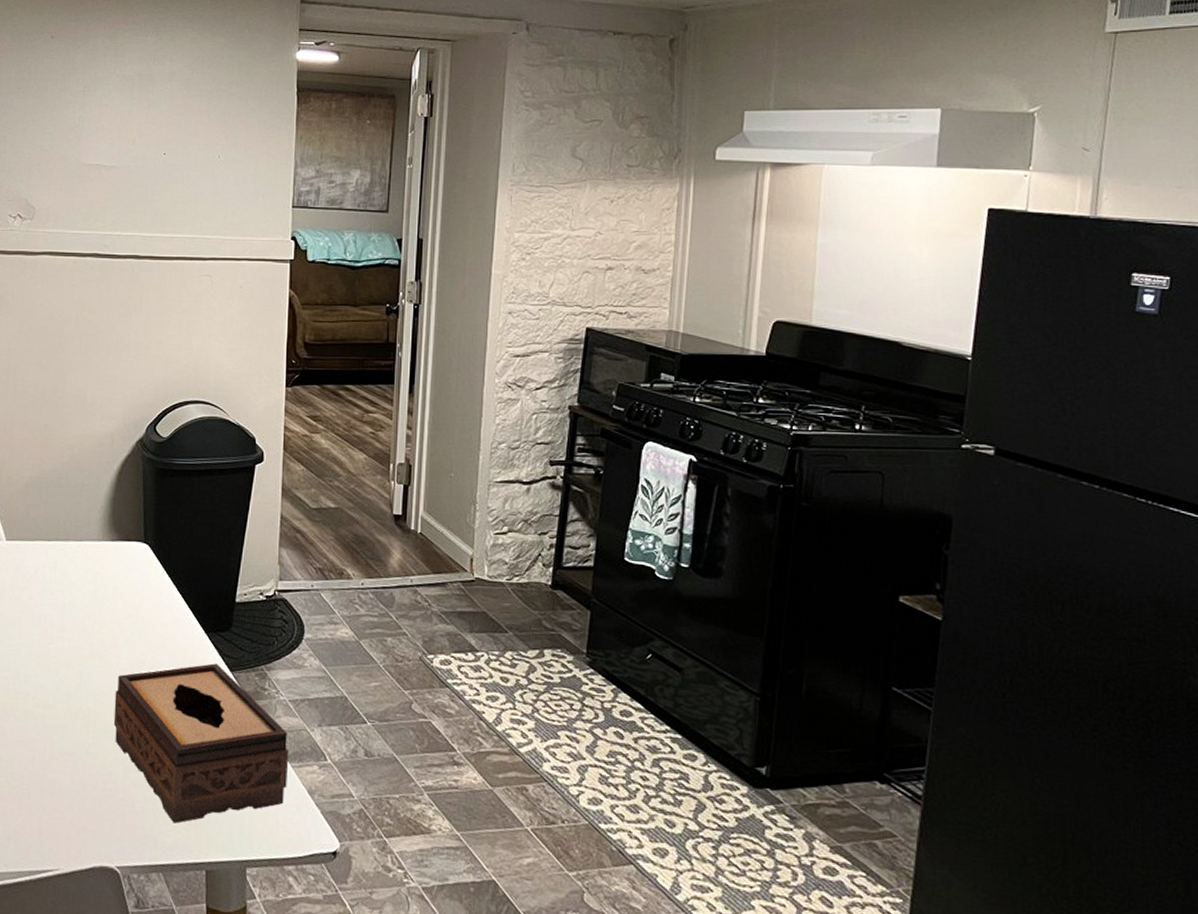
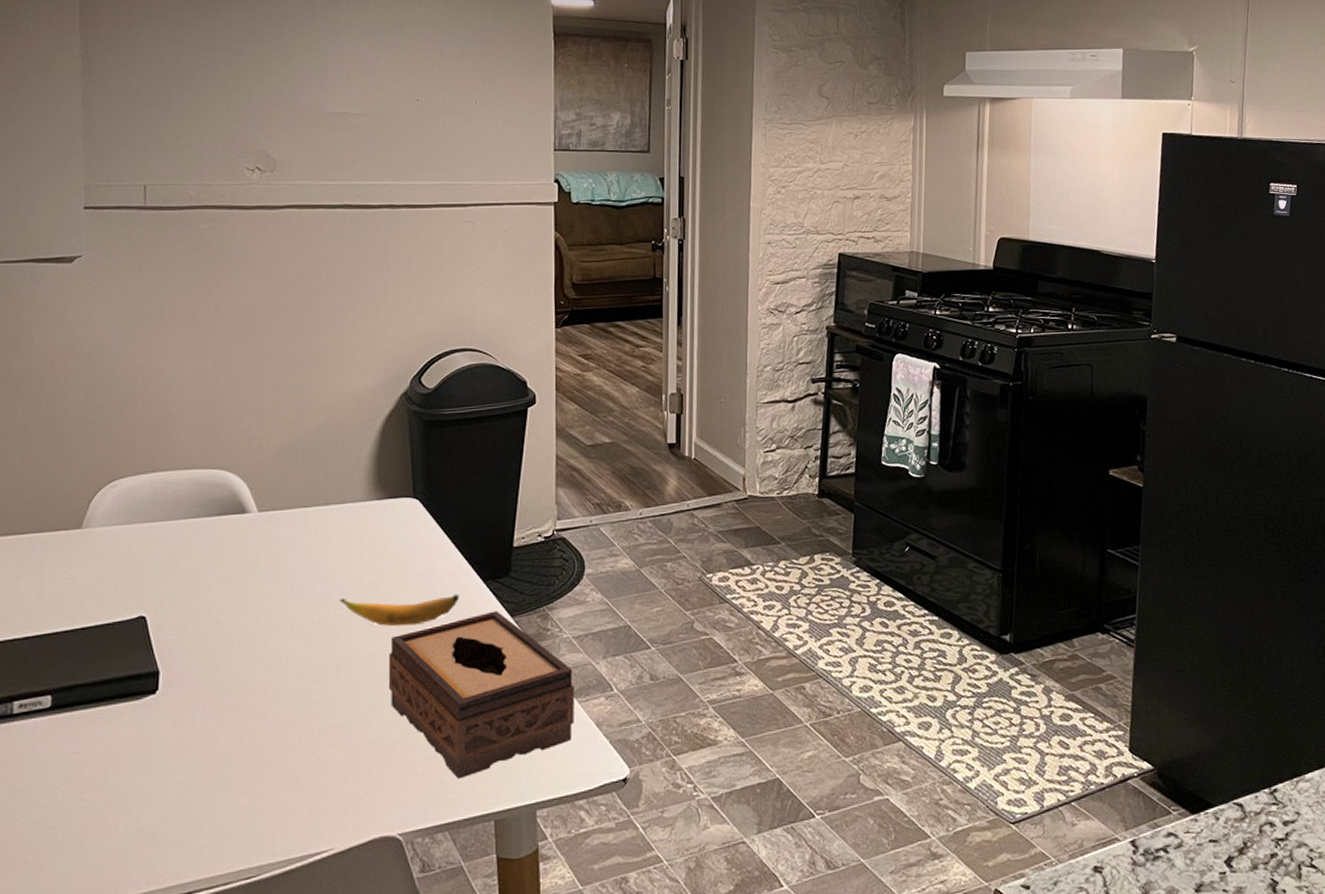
banana: none [73,631,183,667] -> present [339,594,460,627]

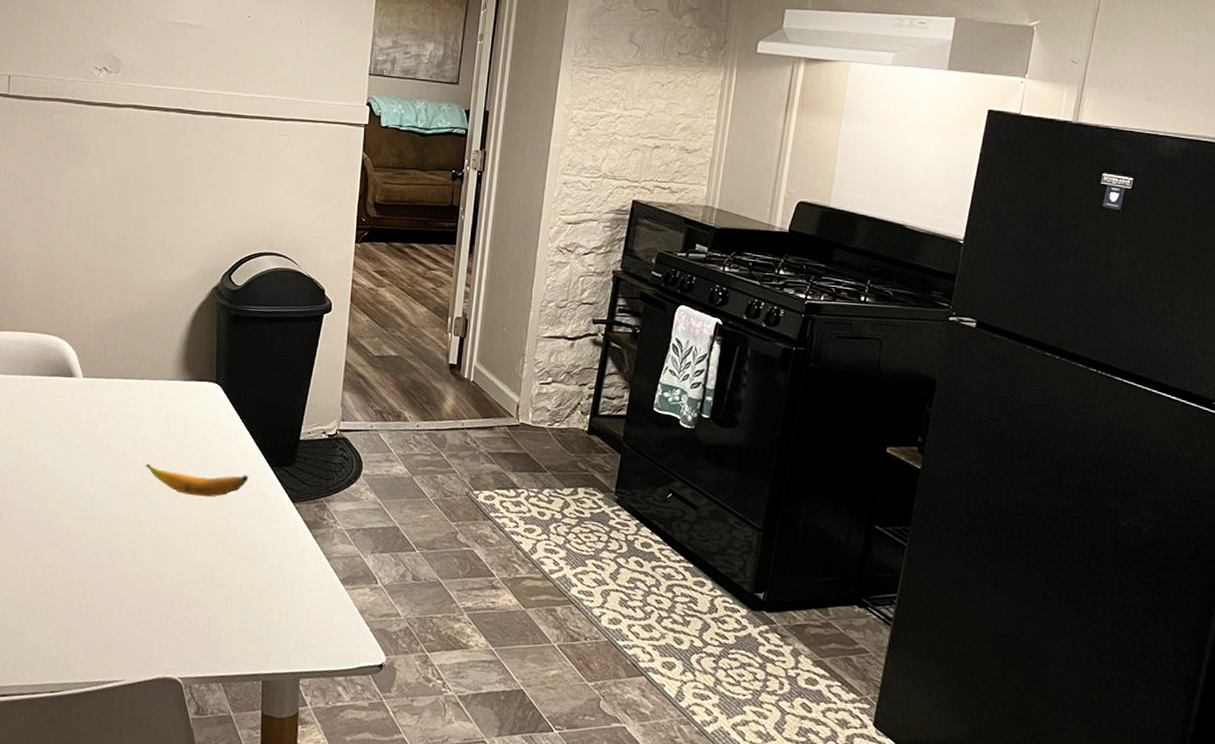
tissue box: present [388,611,575,779] -> none [180,495,344,639]

